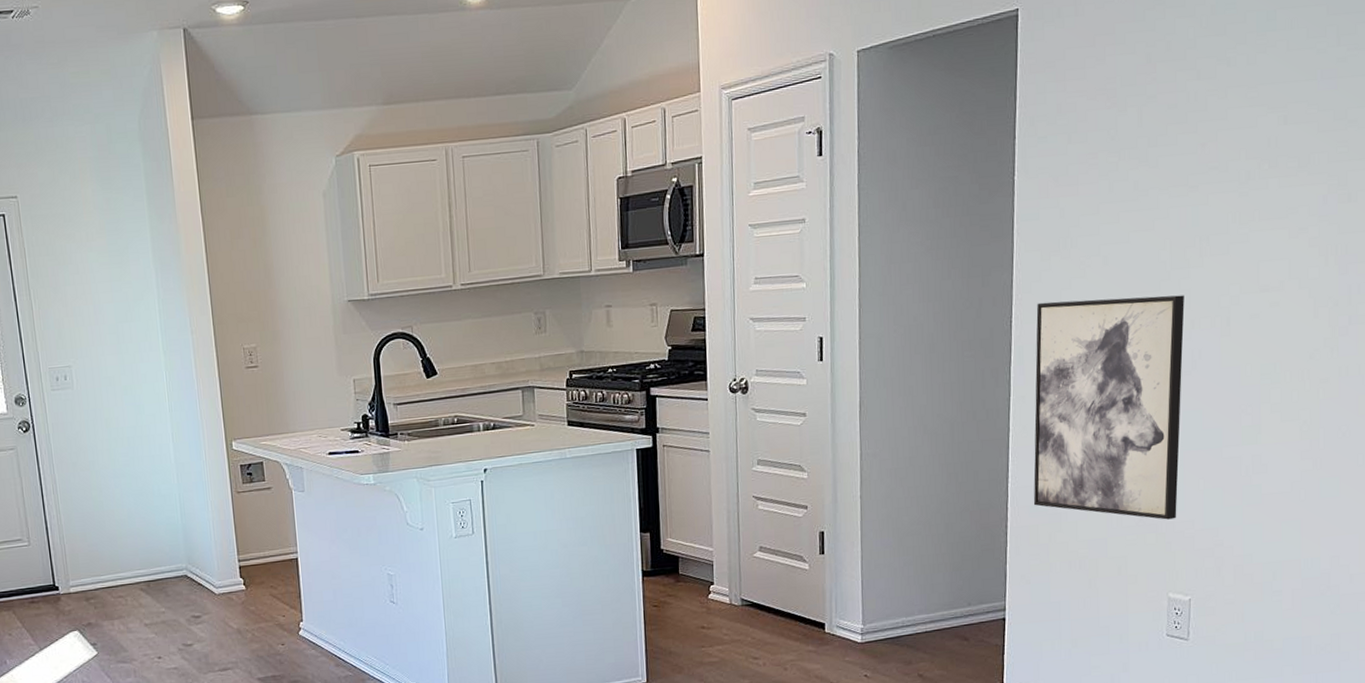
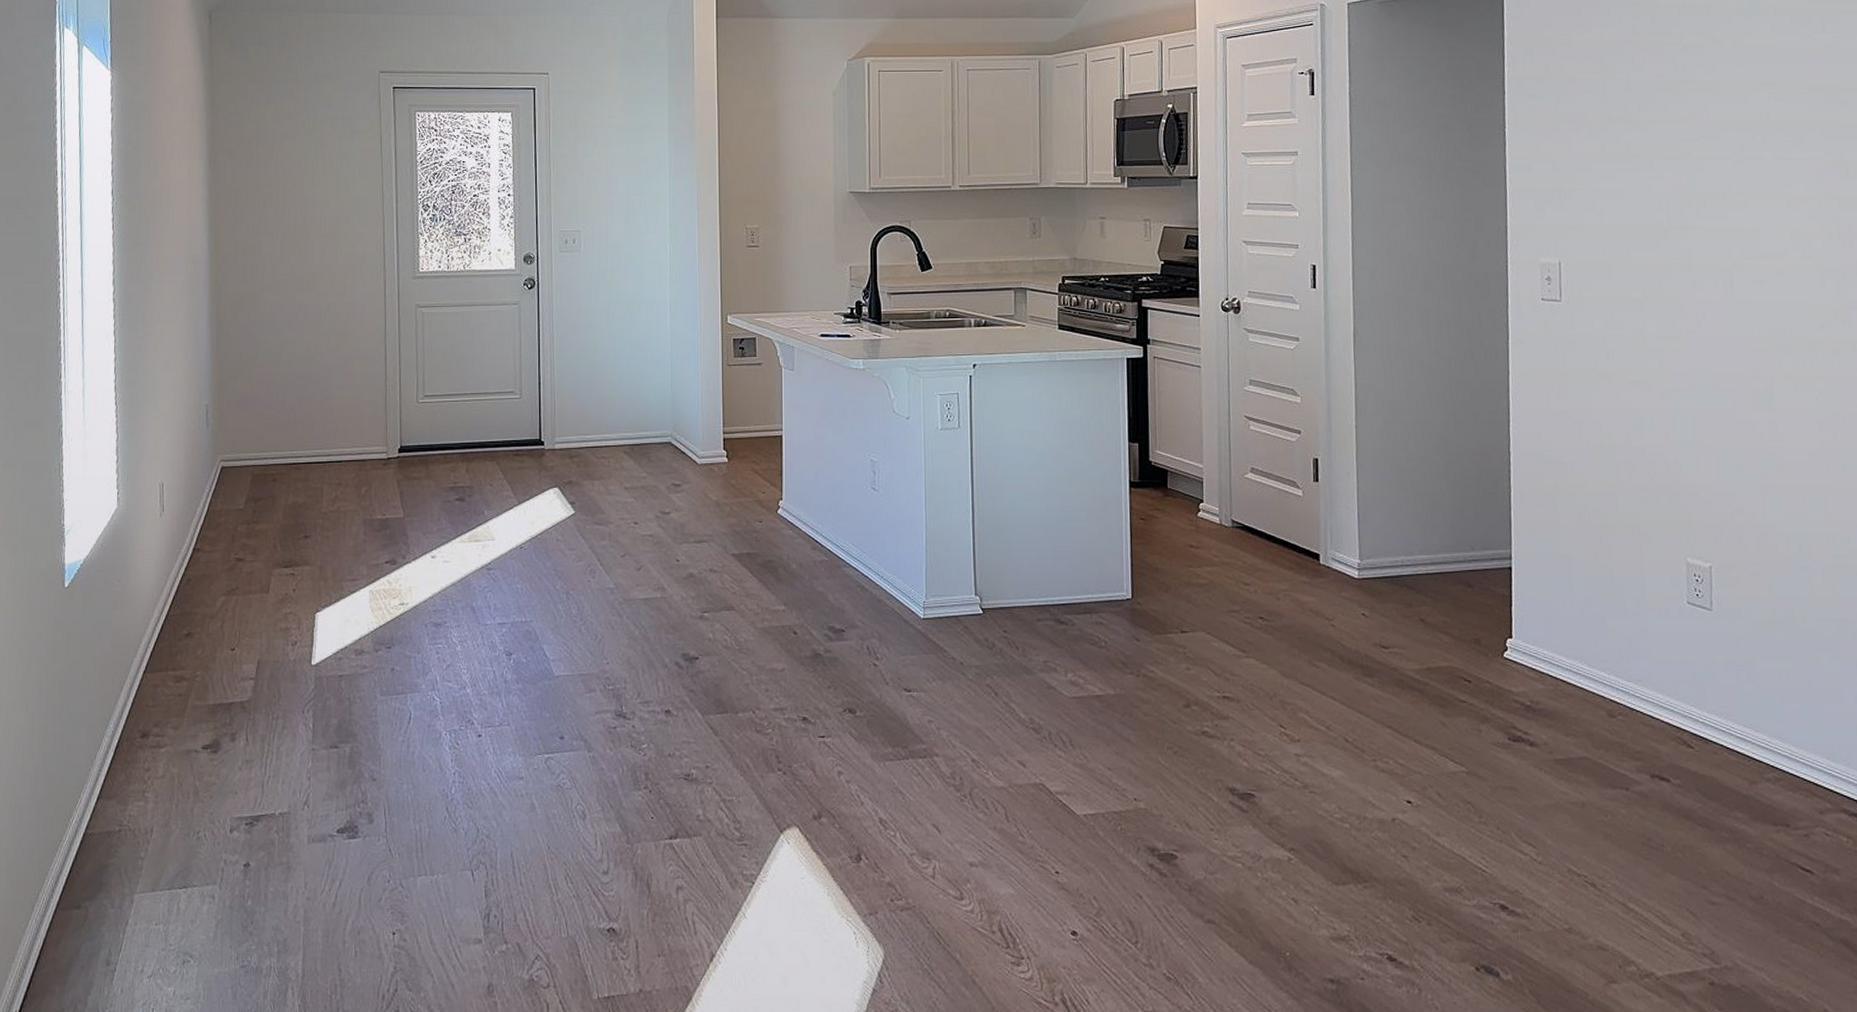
wall art: present [1033,295,1185,520] -> none [1532,250,1691,480]

